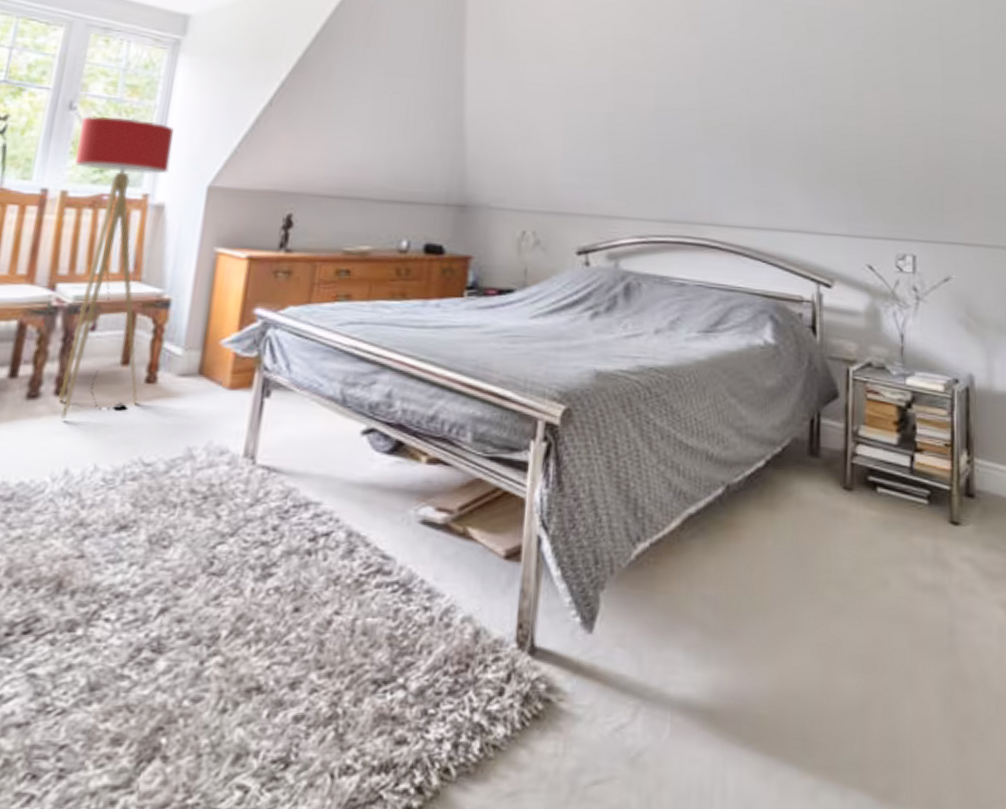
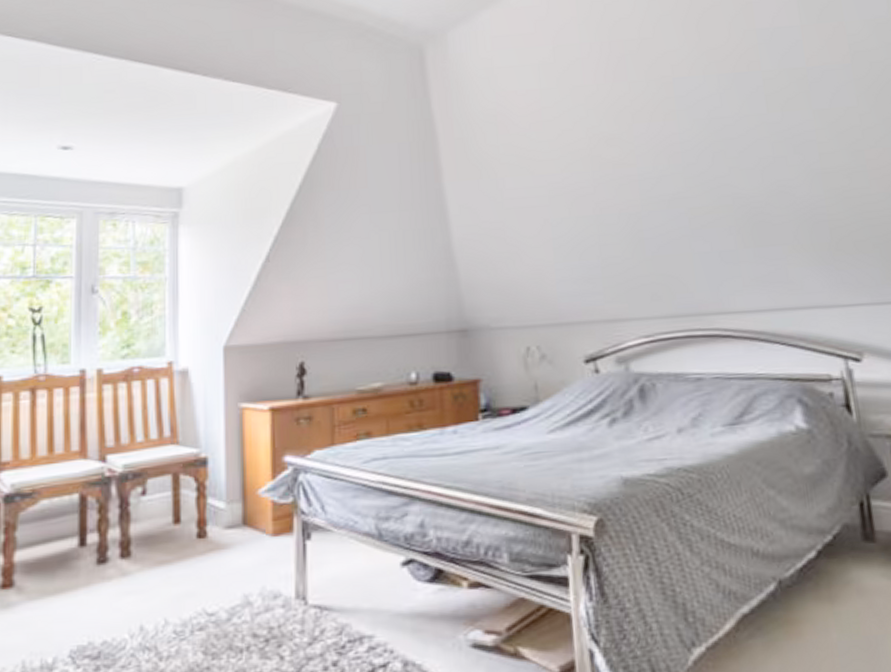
floor lamp: present [58,115,174,419] -> none [104,293,192,579]

